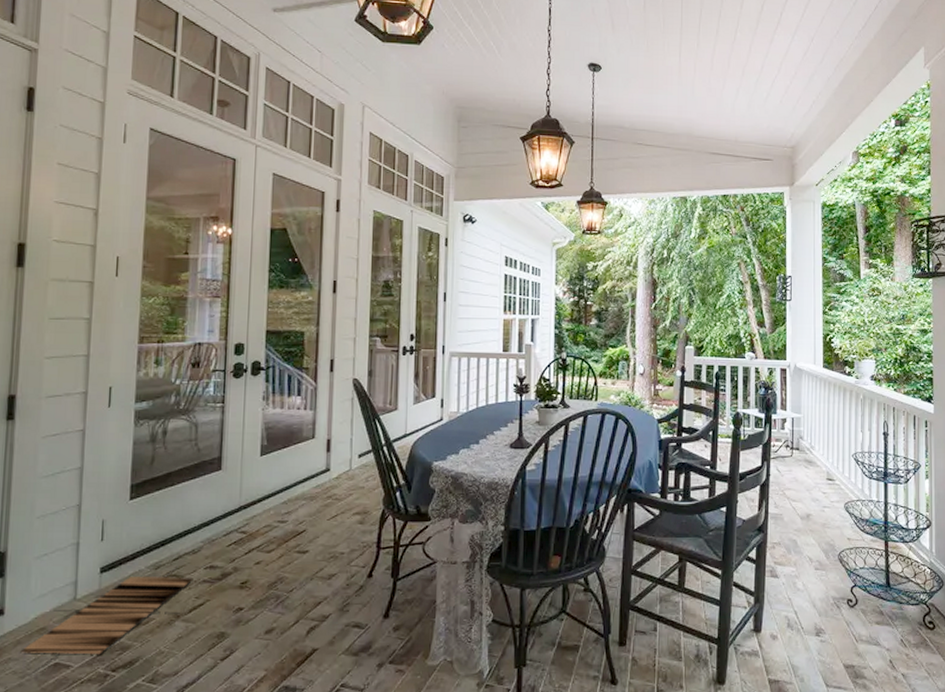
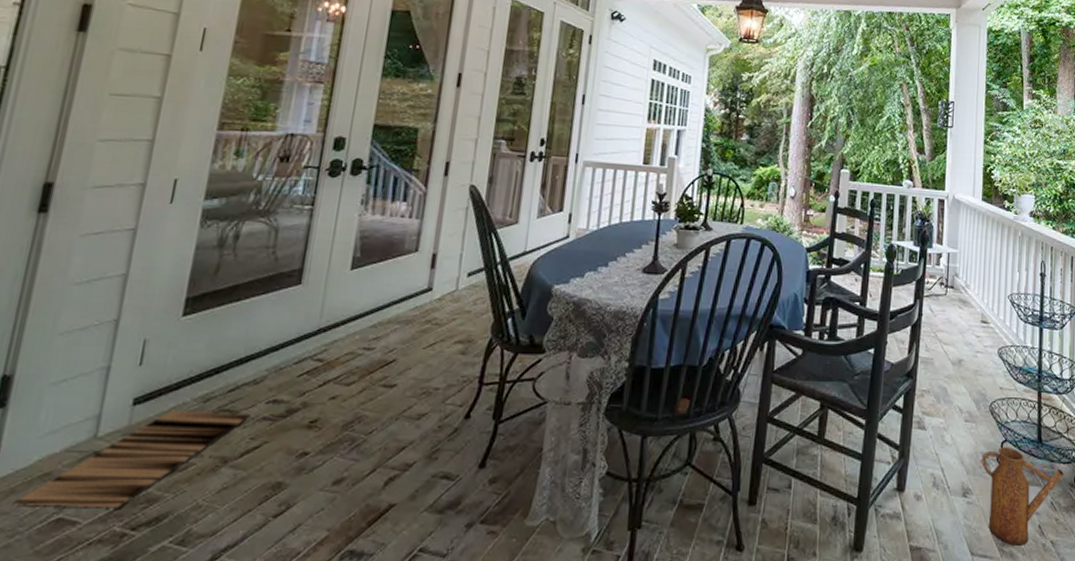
watering can: none [833,592,912,678] -> present [982,447,1064,546]

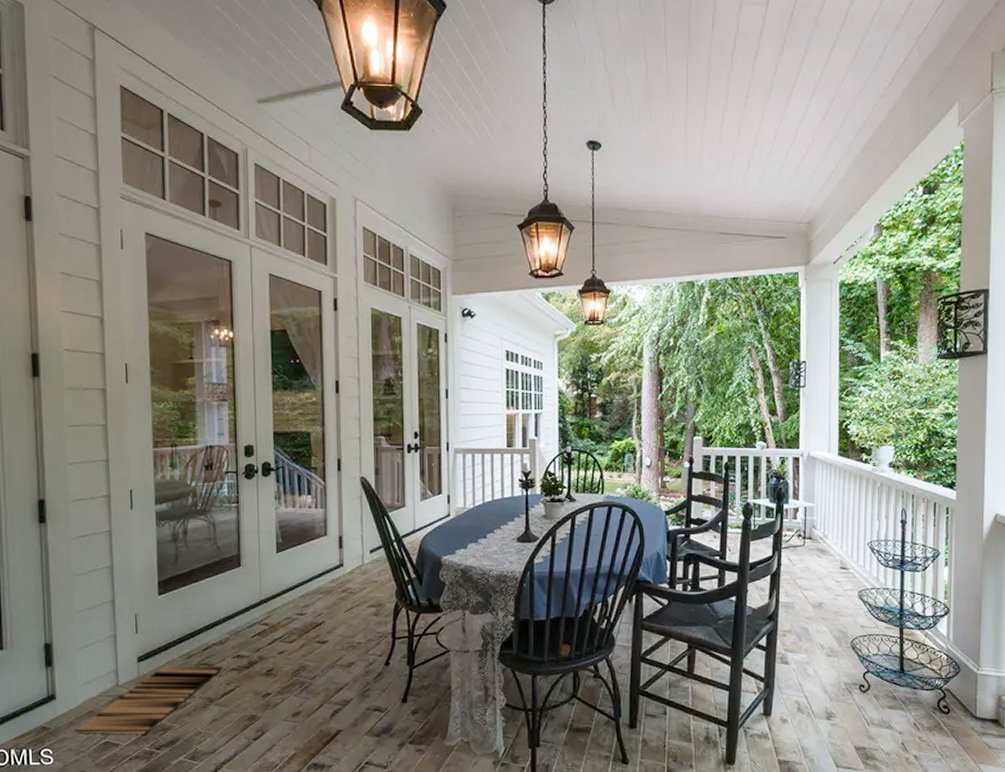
watering can: present [982,447,1064,546] -> none [844,677,927,760]

